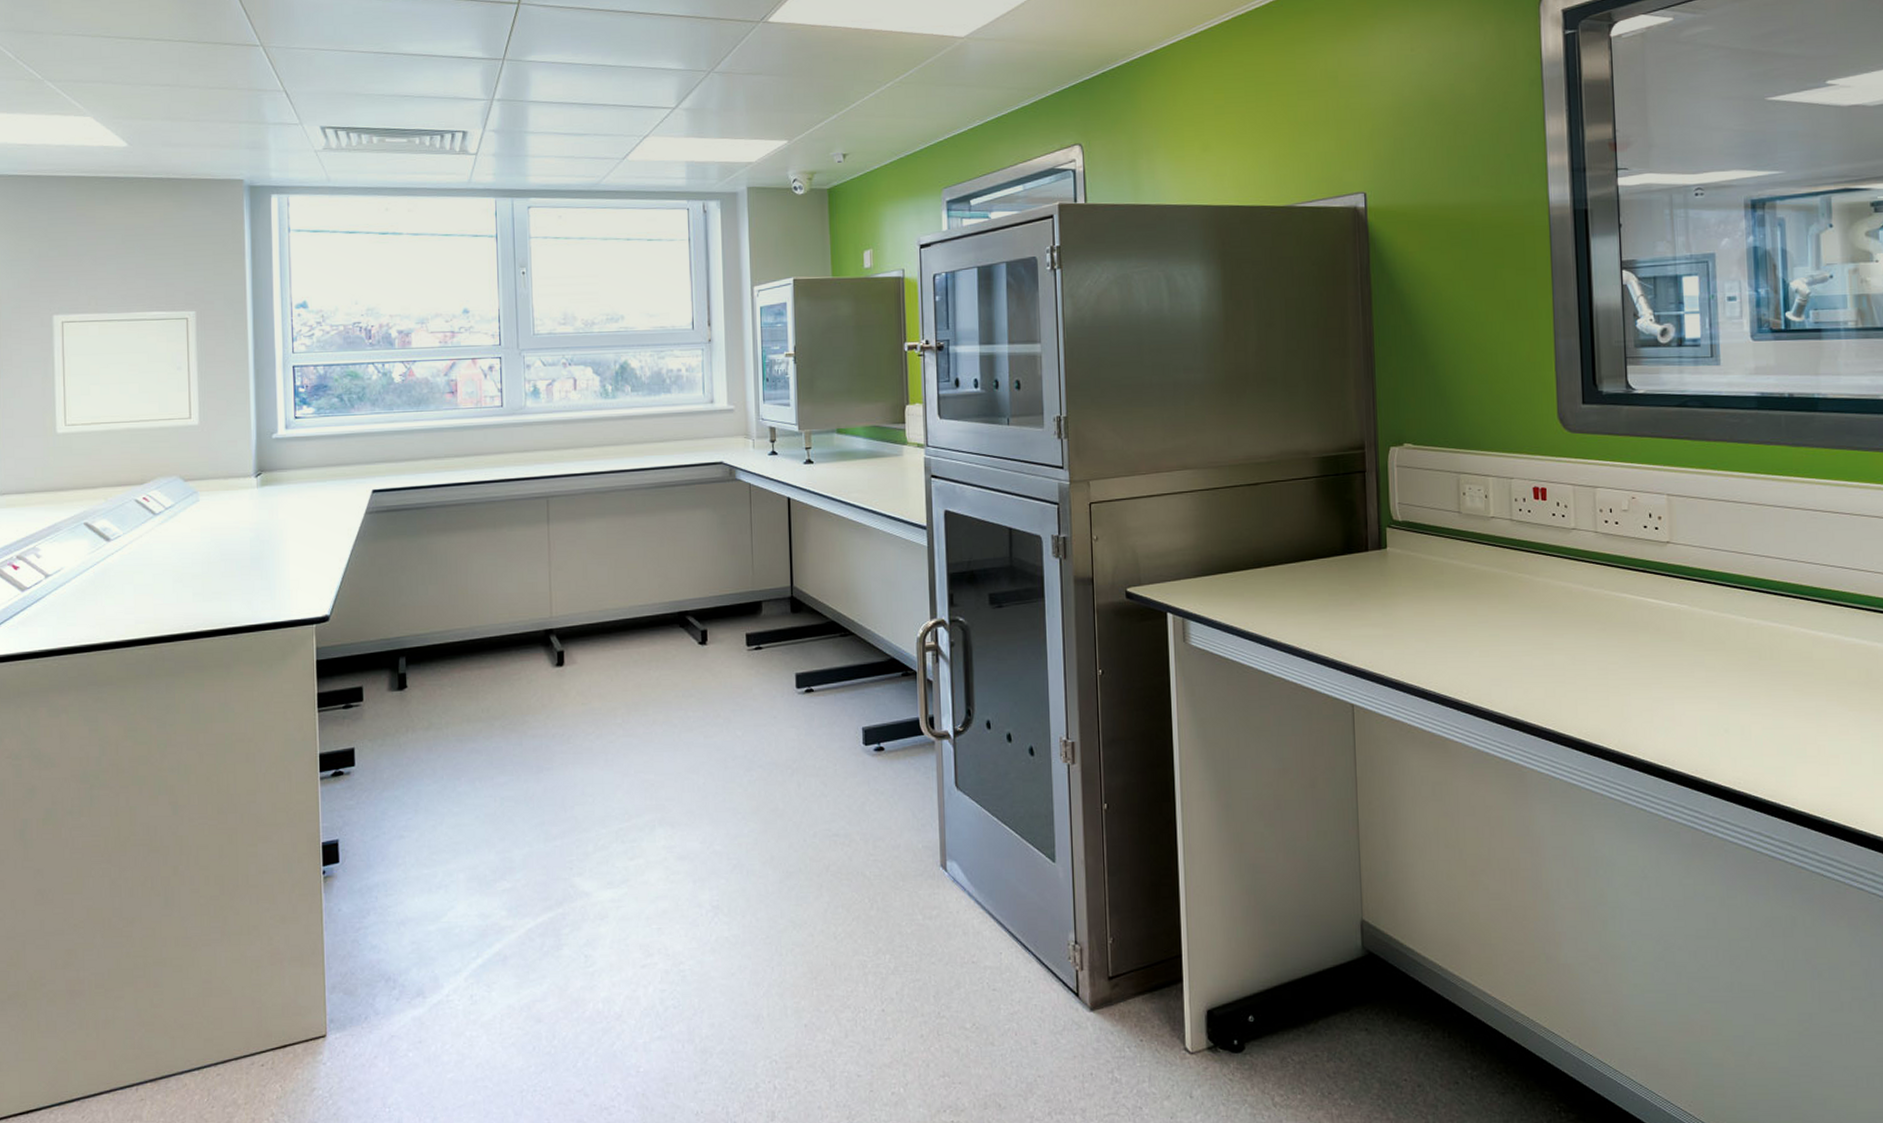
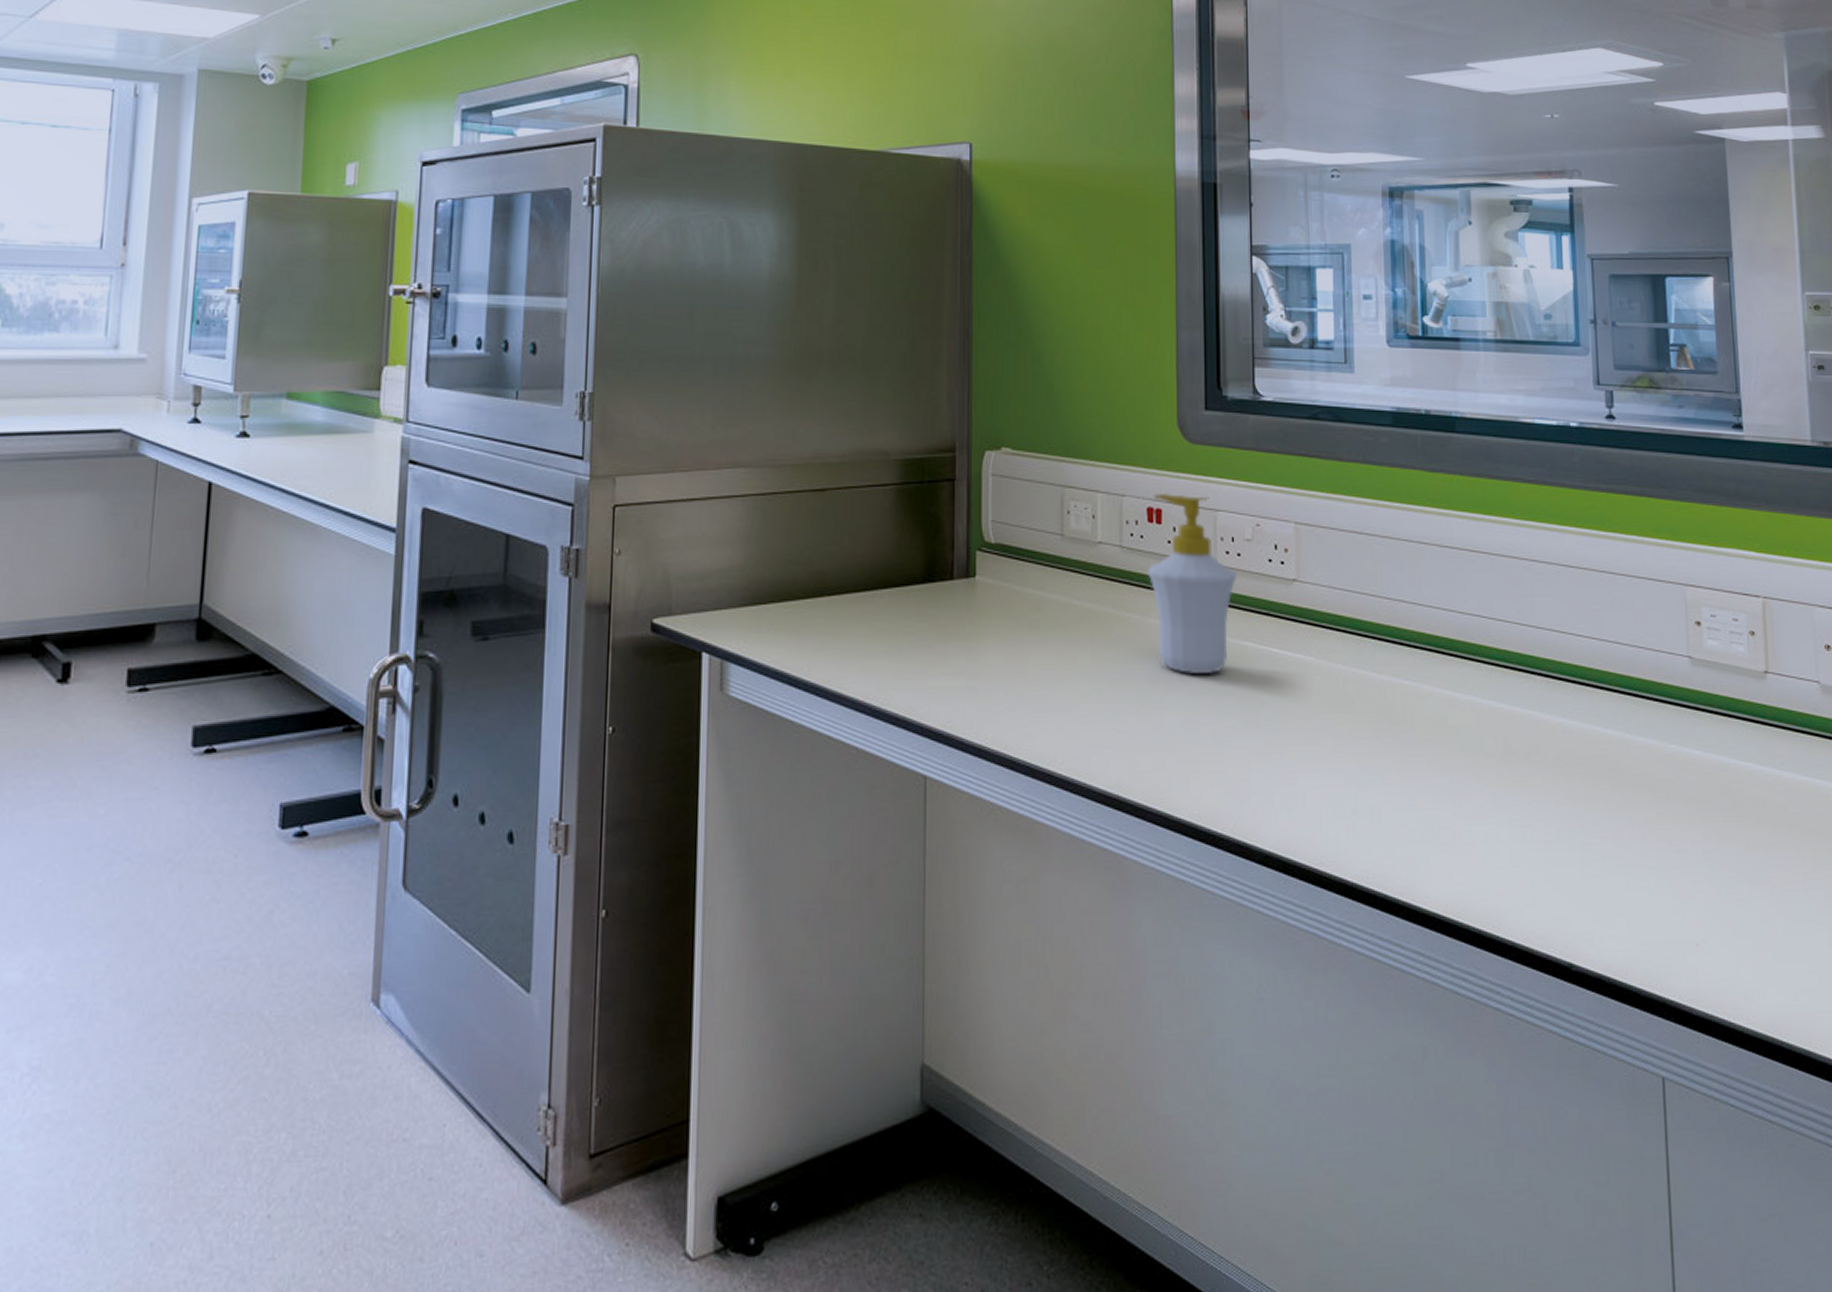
soap bottle: none [1535,474,1616,622] -> present [1147,492,1237,675]

